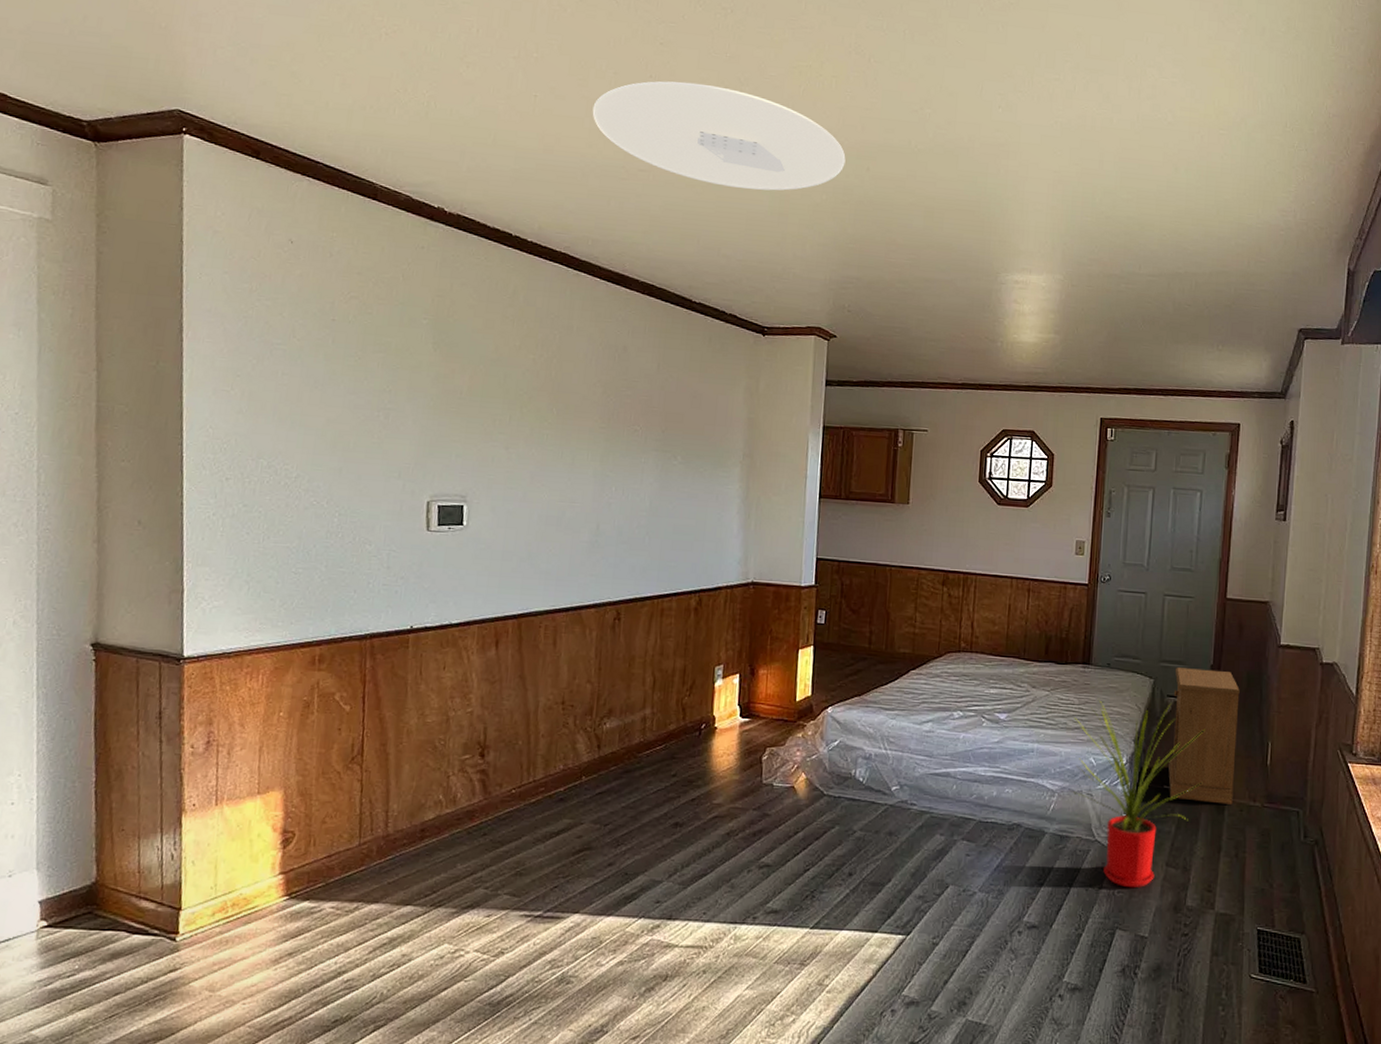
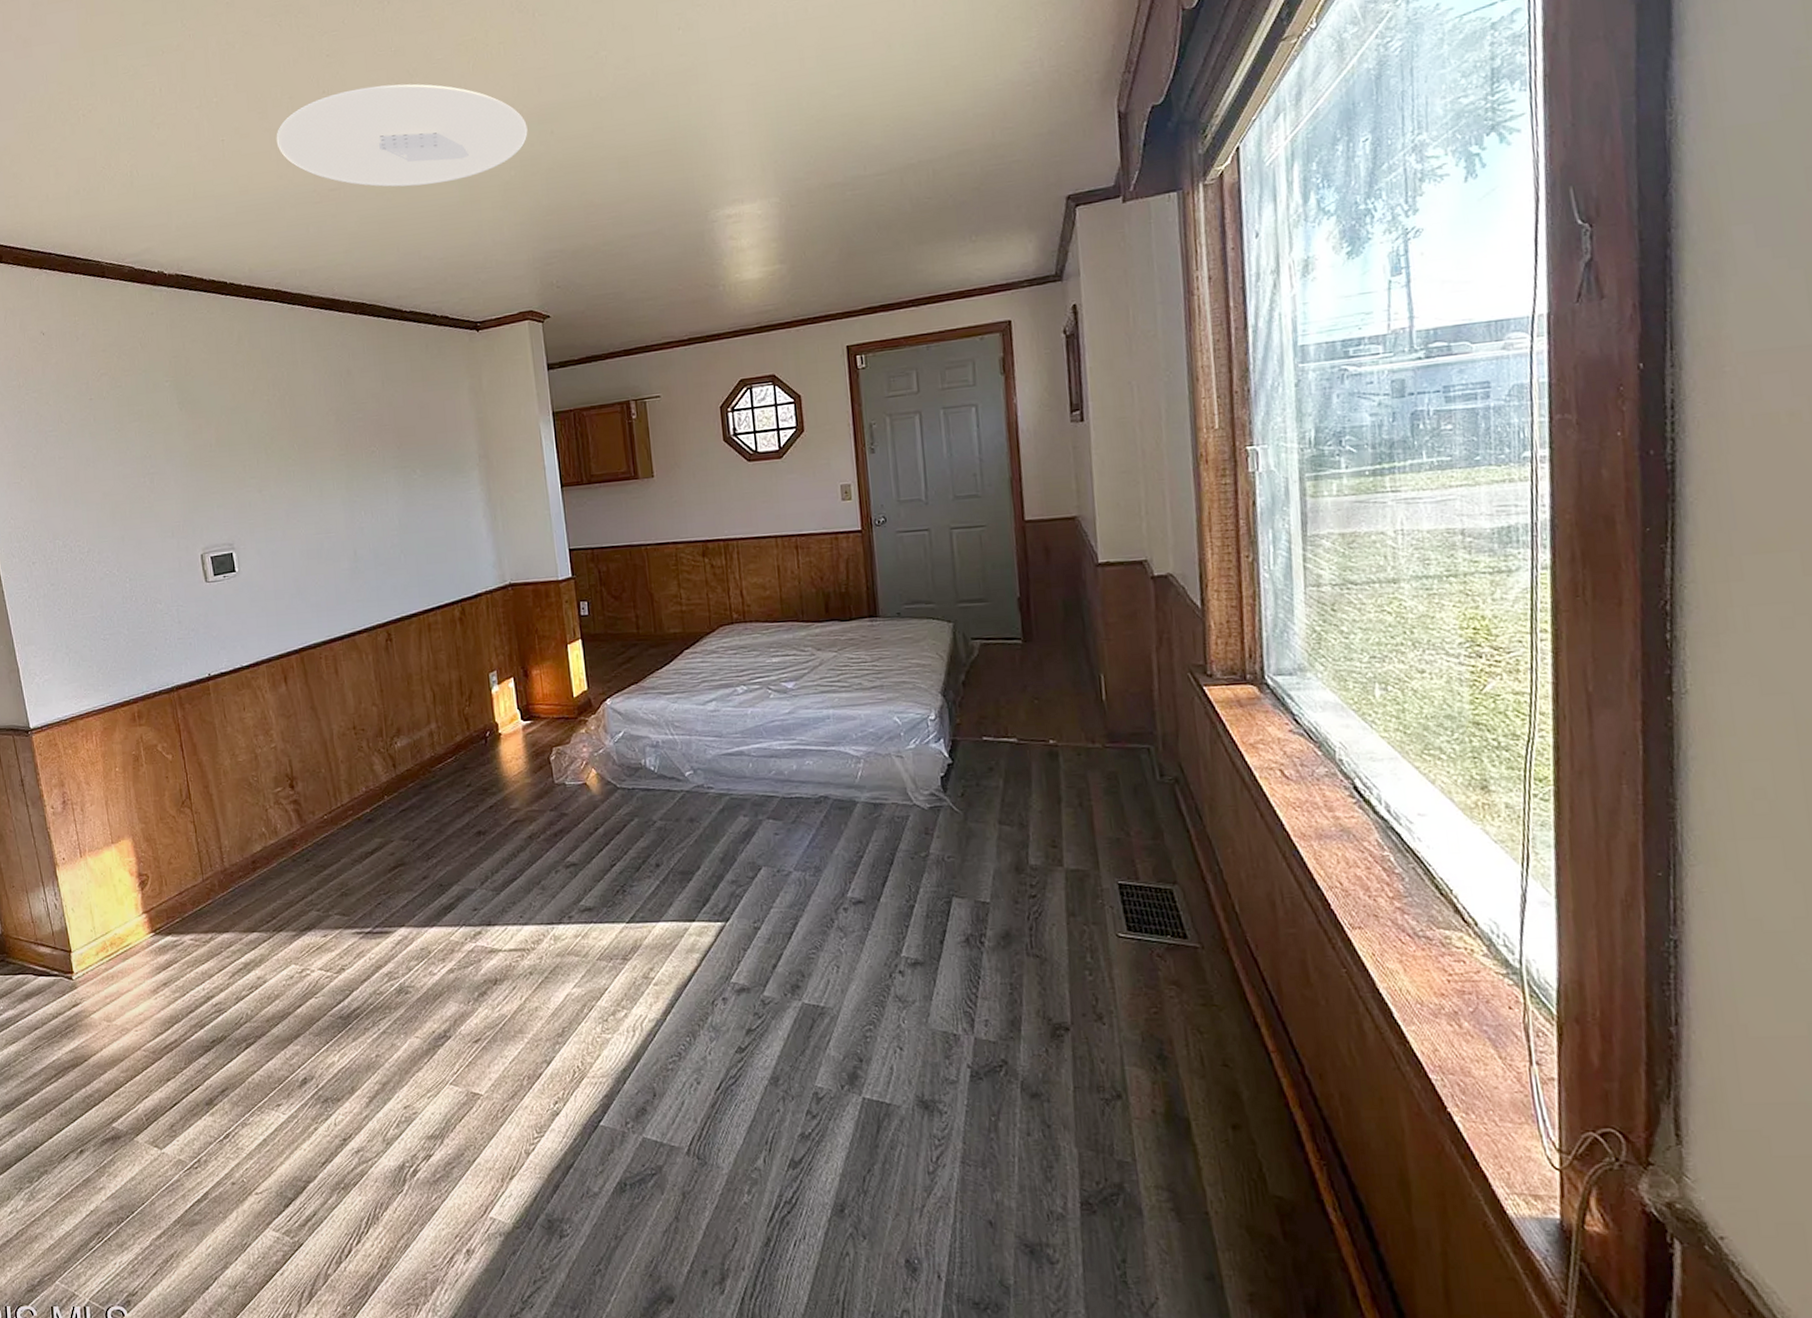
house plant: present [1068,699,1205,887] -> none [868,647,1025,851]
nightstand: present [1168,667,1240,805] -> none [977,602,1067,750]

